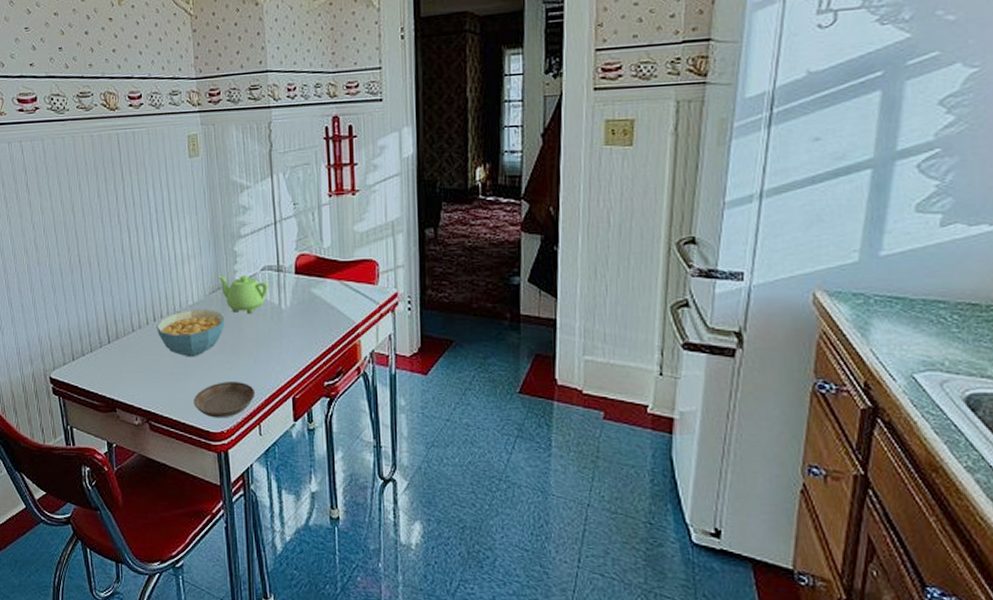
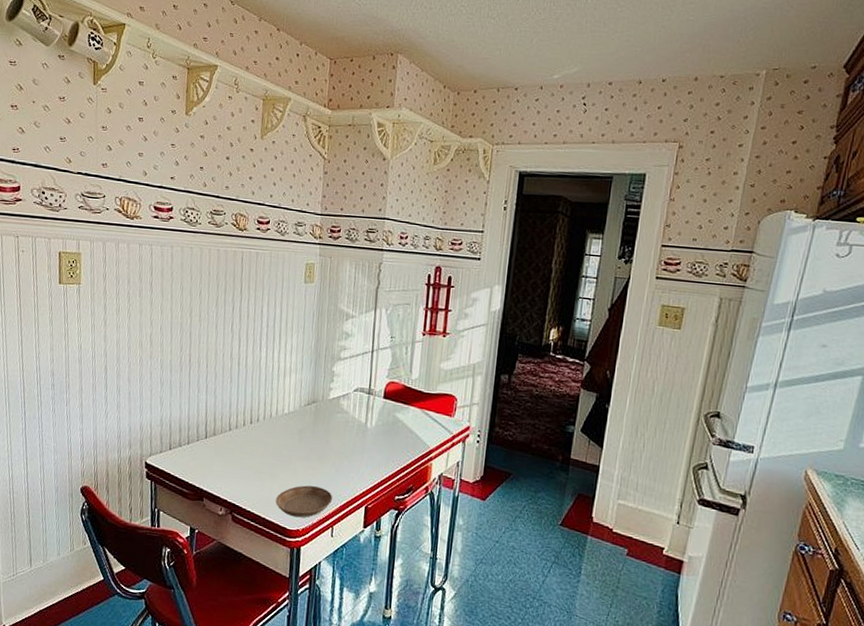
cereal bowl: present [157,310,225,358] -> none [252,417,316,460]
teapot: present [218,275,268,314] -> none [315,390,358,429]

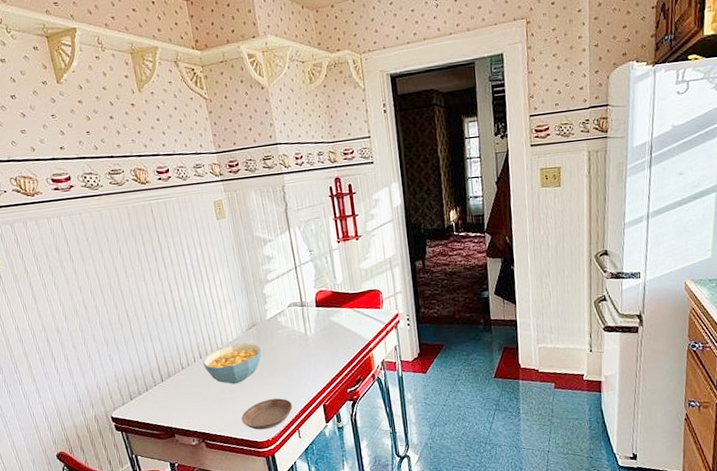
cereal bowl: none [252,417,316,460] -> present [203,343,262,384]

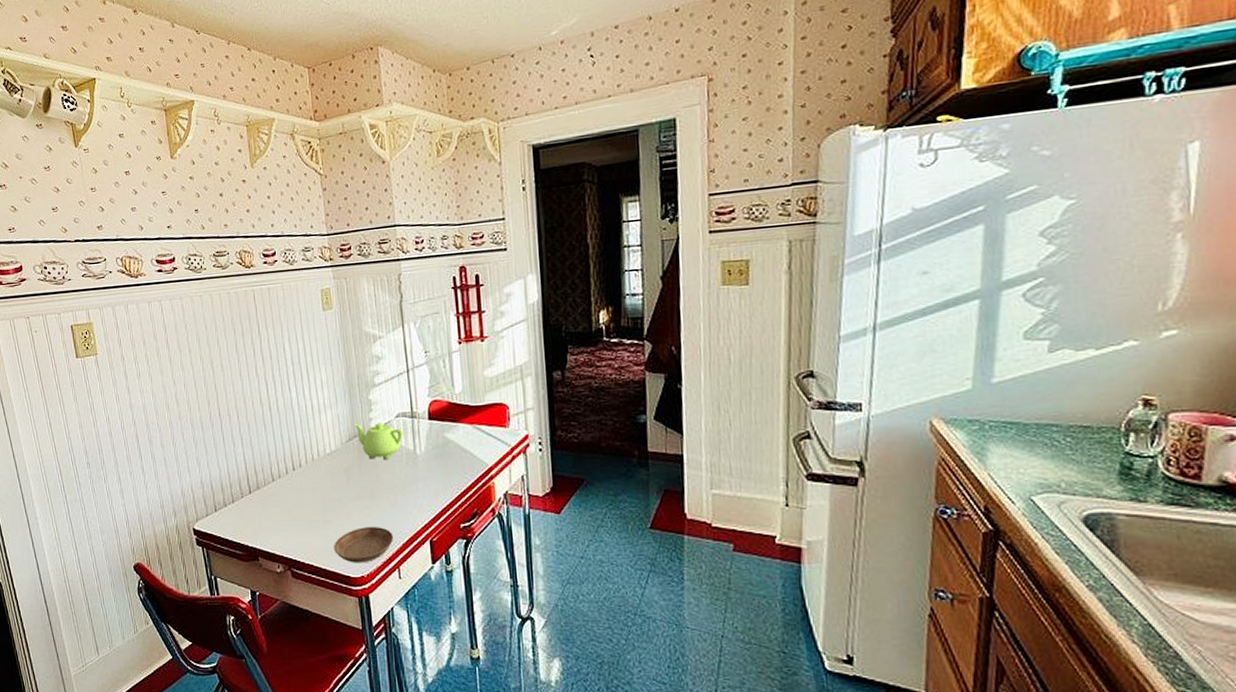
cereal bowl: present [203,343,262,384] -> none [296,457,362,505]
teapot: none [252,312,295,344] -> present [354,423,403,460]

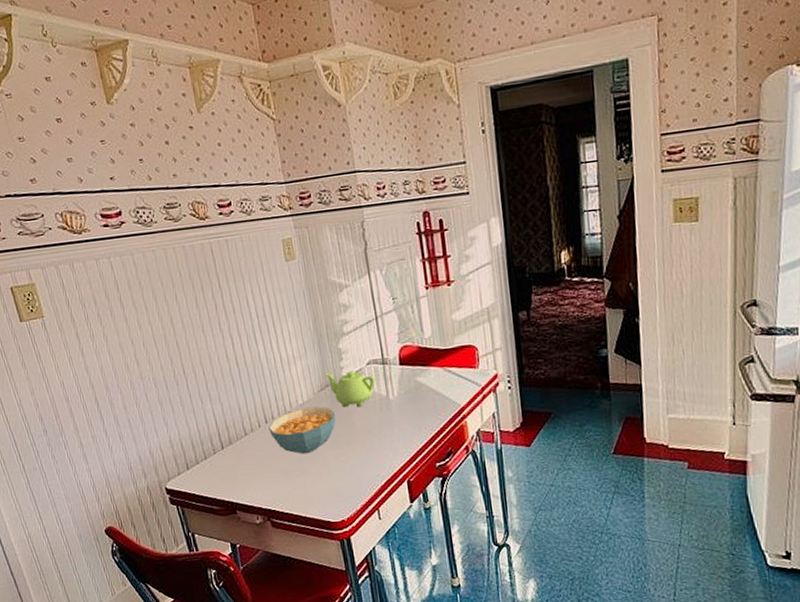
cereal bowl: none [296,457,362,505] -> present [269,407,336,454]
saucer: present [334,526,394,563] -> none [312,471,372,509]

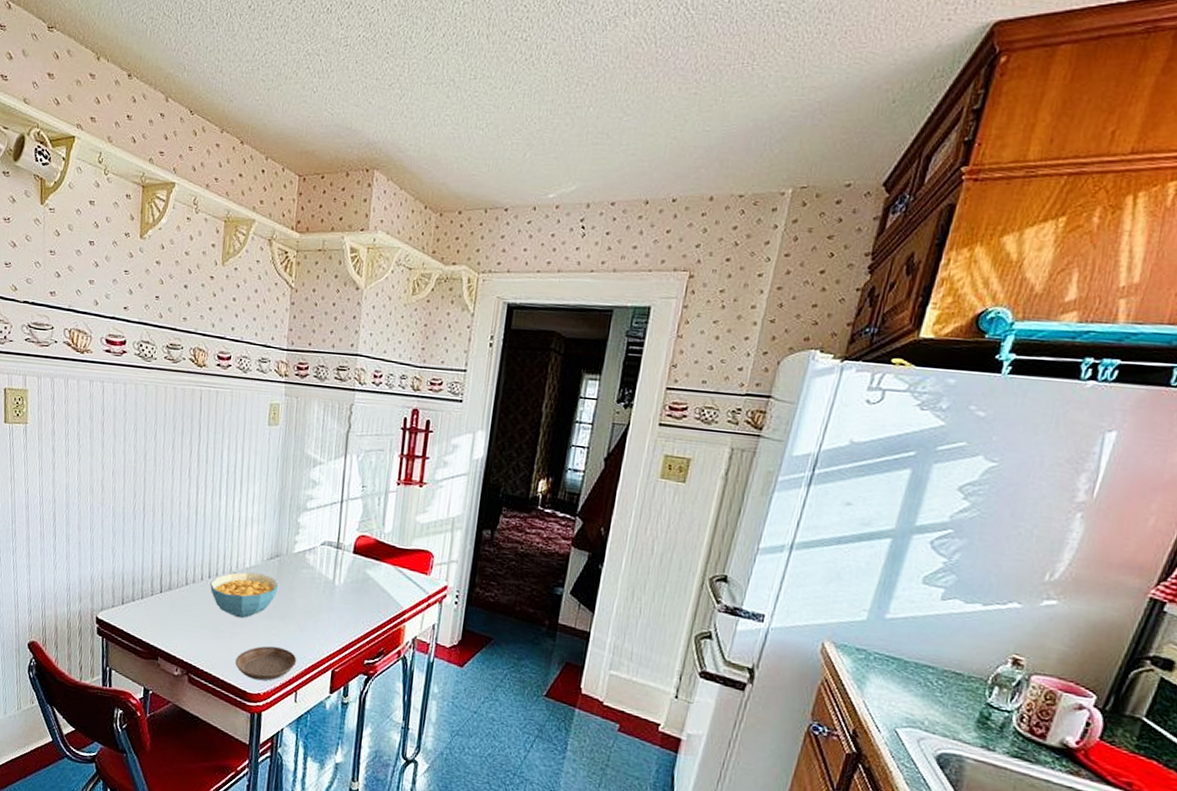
saucer: none [312,471,372,509] -> present [235,646,297,681]
teapot: present [325,371,375,408] -> none [278,542,326,585]

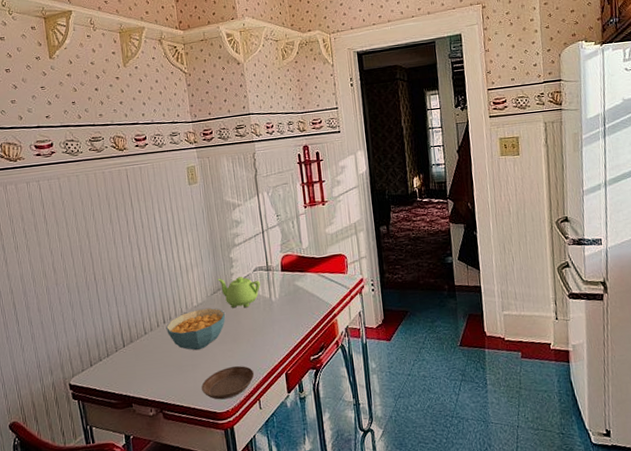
teapot: none [278,542,326,585] -> present [218,276,260,309]

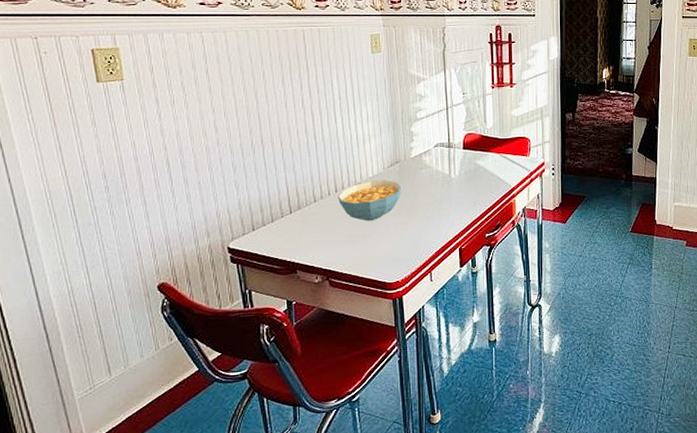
saucer: present [202,365,255,400] -> none [372,238,428,271]
teapot: present [218,276,260,309] -> none [396,151,440,183]

